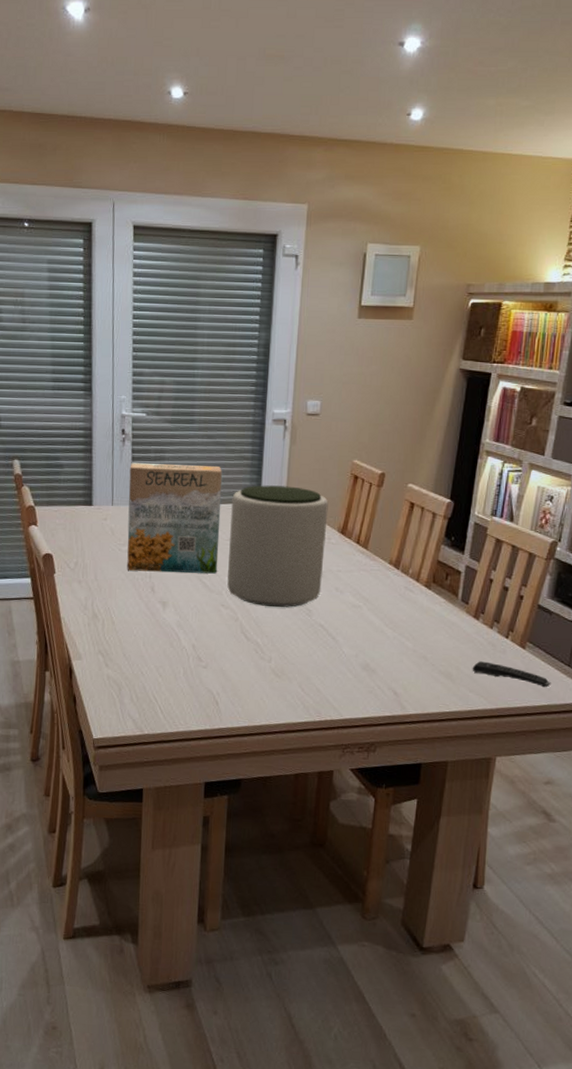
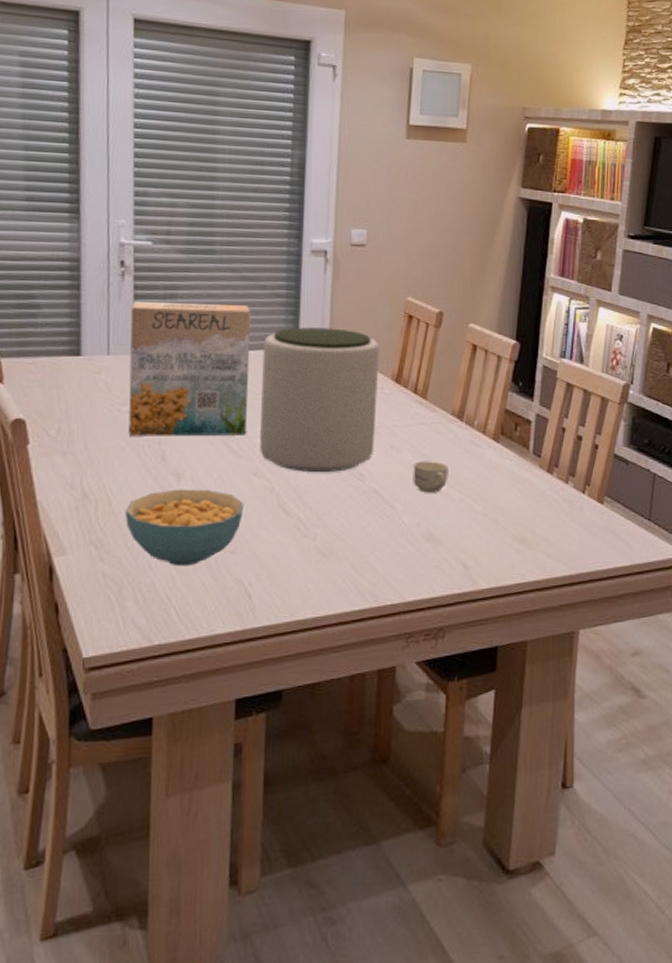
cereal bowl: none [123,614,215,676] -> present [124,489,245,567]
cup: none [353,602,385,630] -> present [413,461,449,493]
remote control: present [472,661,551,688] -> none [548,521,632,546]

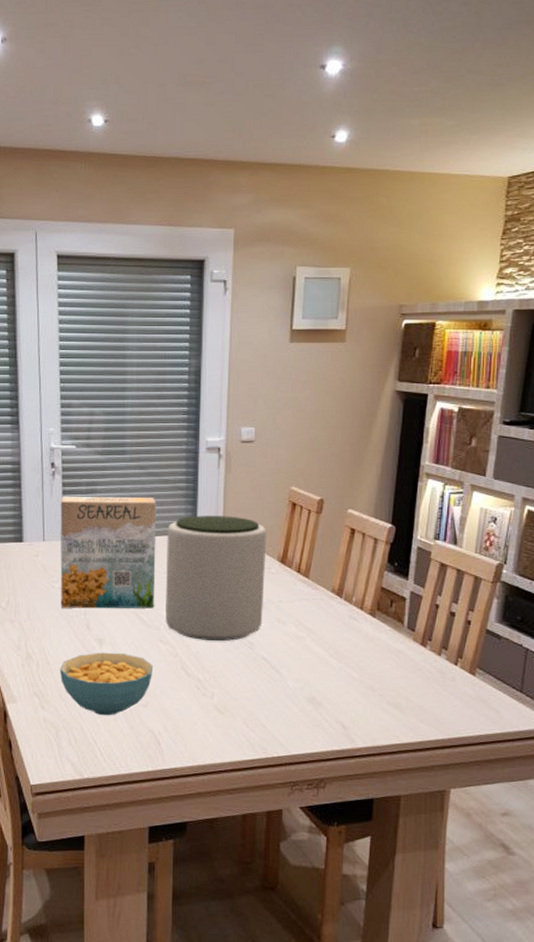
cup: present [413,461,449,493] -> none [296,633,329,661]

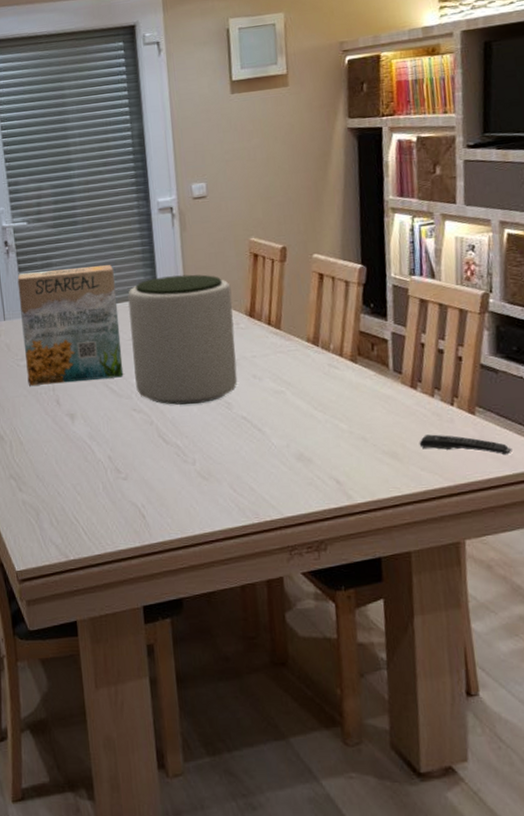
cereal bowl: present [59,652,154,716] -> none [33,426,130,493]
remote control: none [421,690,503,715] -> present [419,434,512,455]

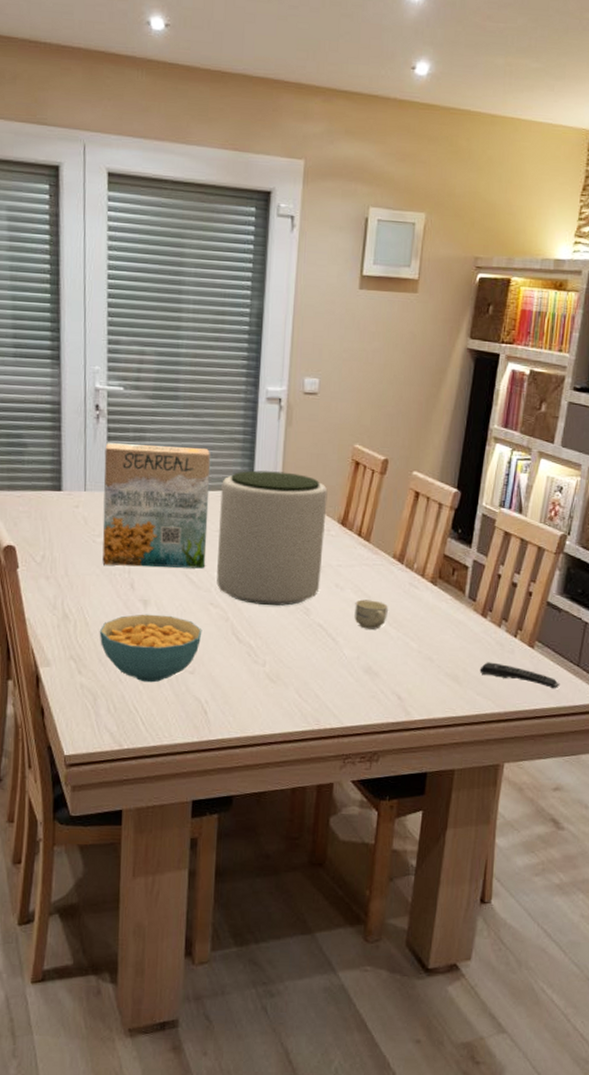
cereal bowl: none [33,426,130,493] -> present [99,614,202,683]
cup: none [275,386,311,416] -> present [354,599,388,630]

